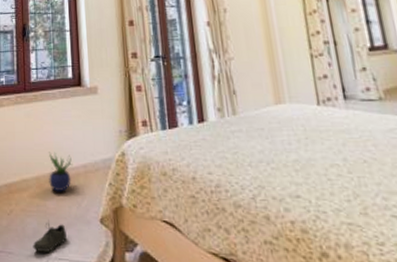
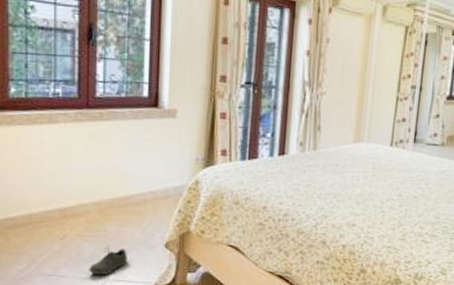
potted plant: present [49,152,73,192] -> none [111,176,141,218]

